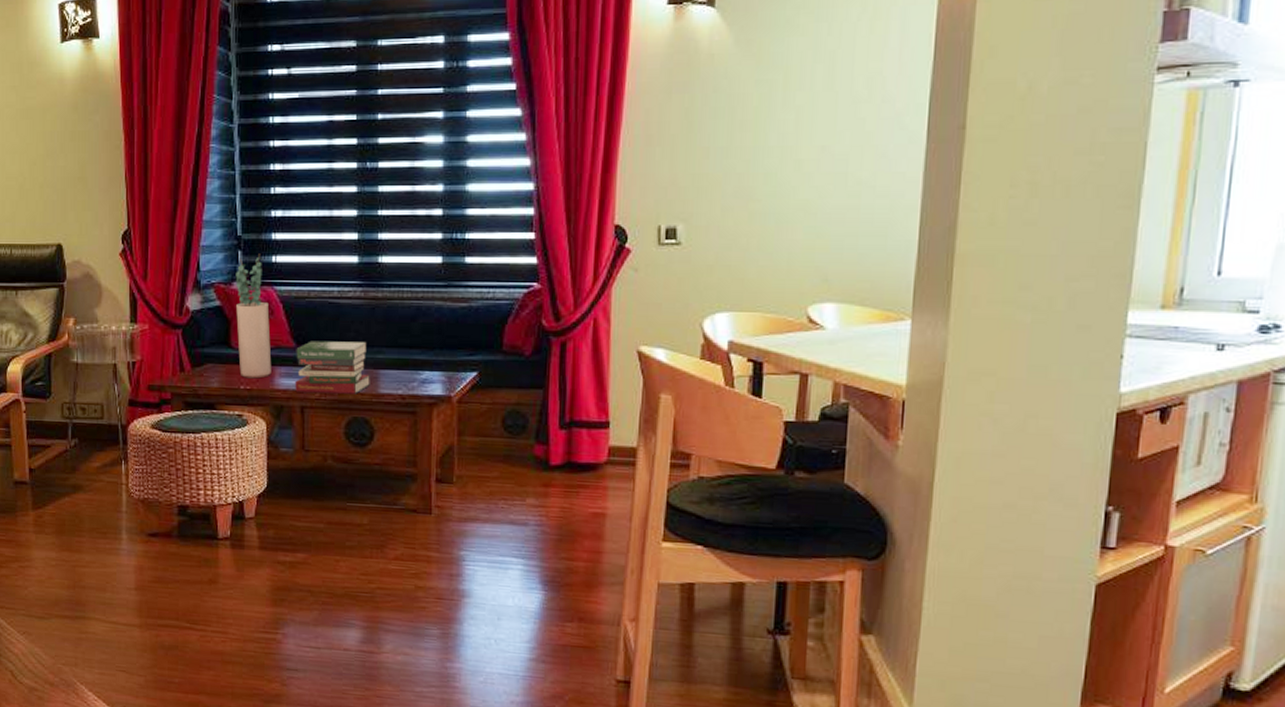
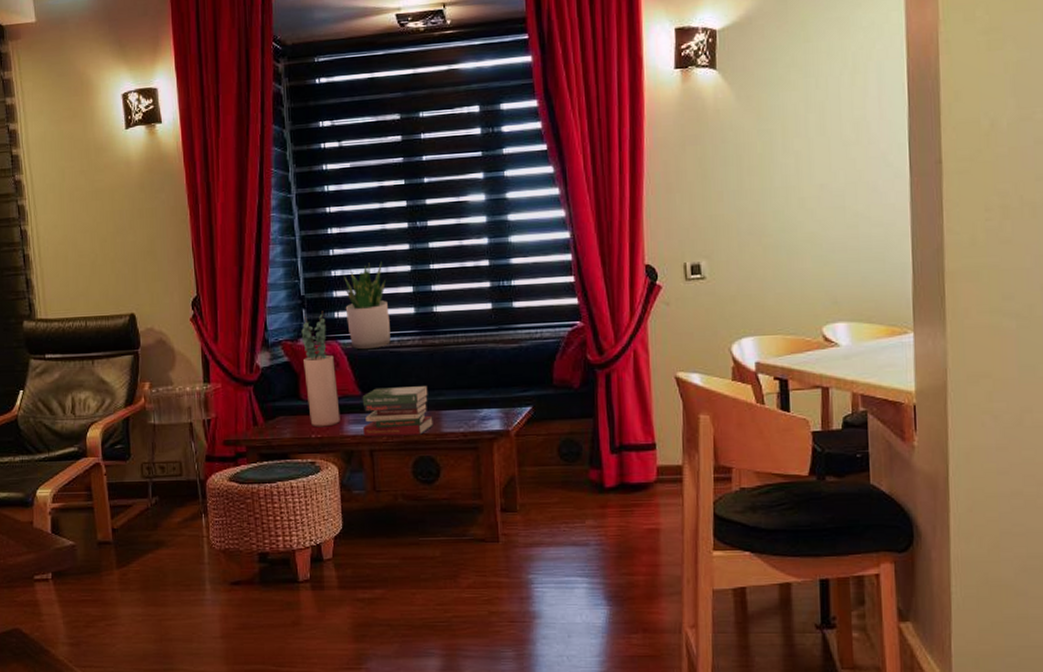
planter: none [284,204,331,299] -> present [344,262,391,350]

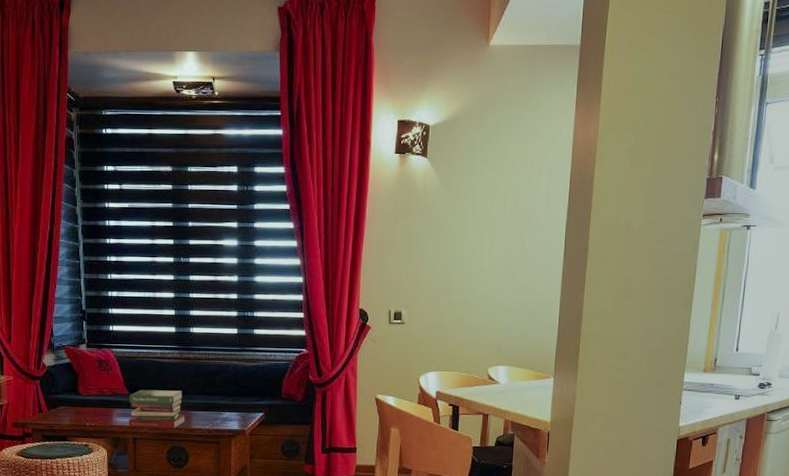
vase: present [301,310,340,428] -> none [81,324,110,418]
planter: present [344,262,391,350] -> none [119,288,155,358]

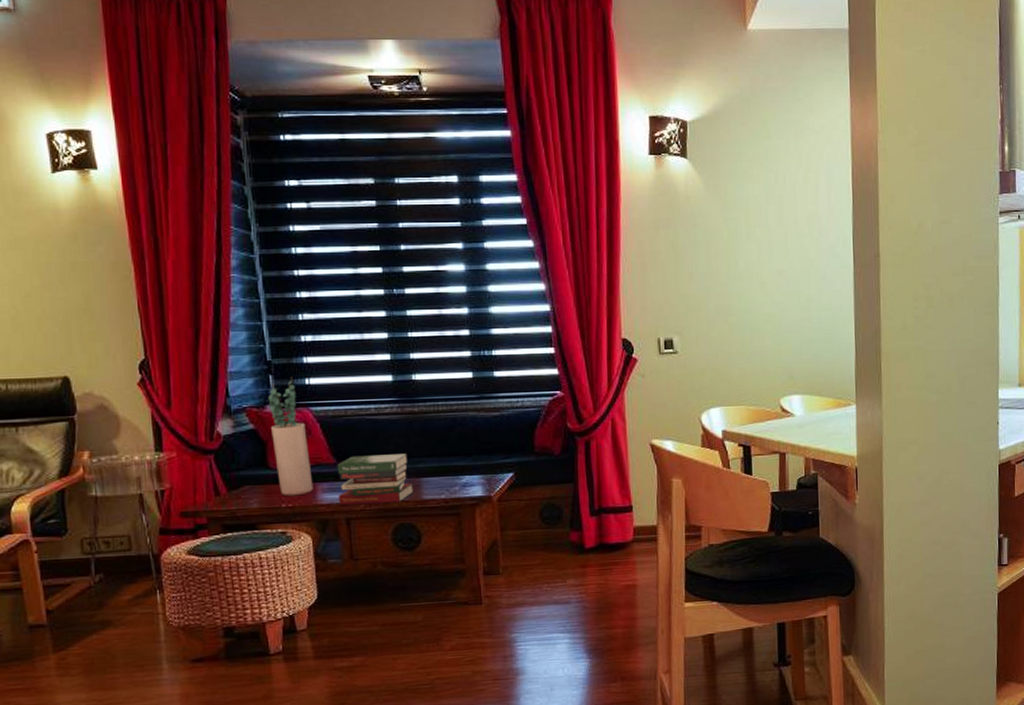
vase: none [81,324,110,418] -> present [268,377,314,497]

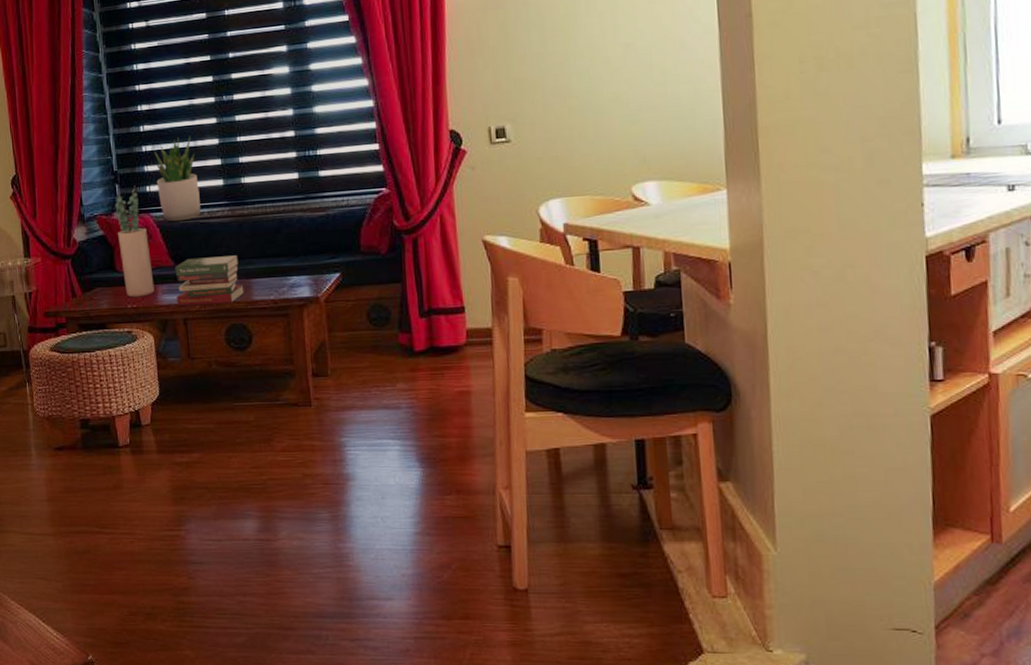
planter: none [315,328,367,417] -> present [154,136,201,222]

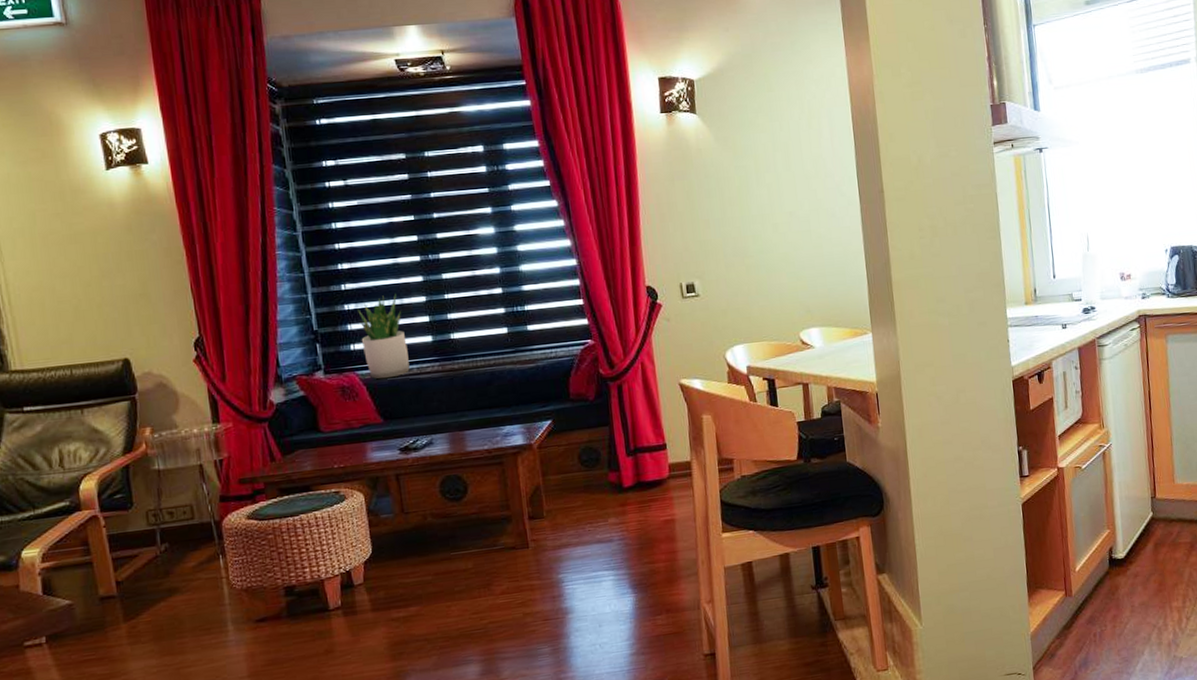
vase: present [115,185,155,298] -> none [316,344,363,458]
books: present [175,255,244,306] -> none [384,409,458,462]

